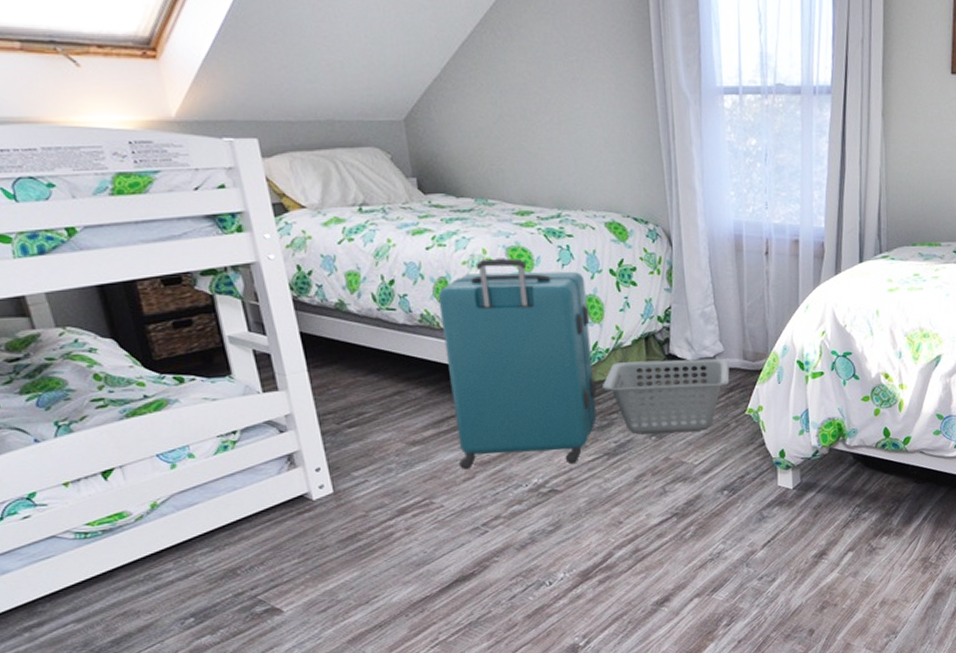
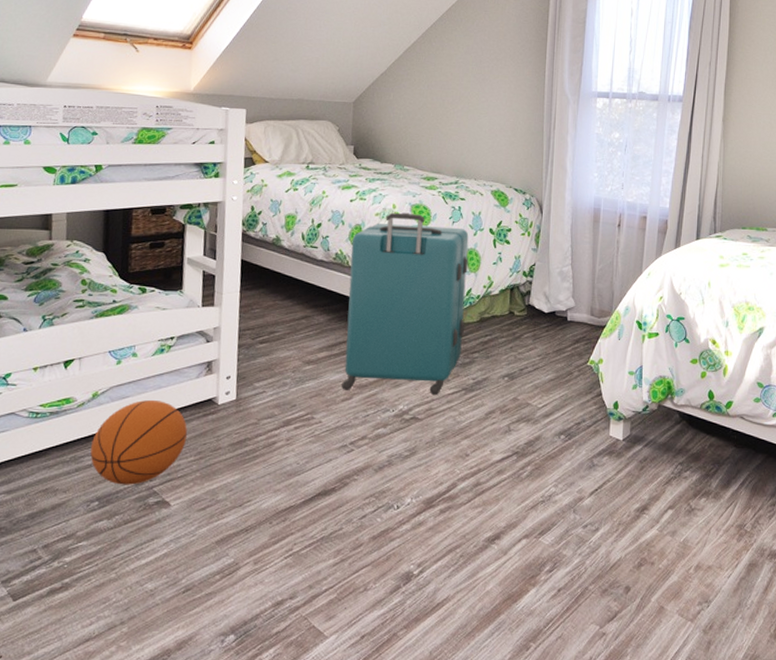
basketball: none [166,503,284,598] -> present [90,400,187,485]
laundry basket: present [601,358,730,435] -> none [469,308,578,377]

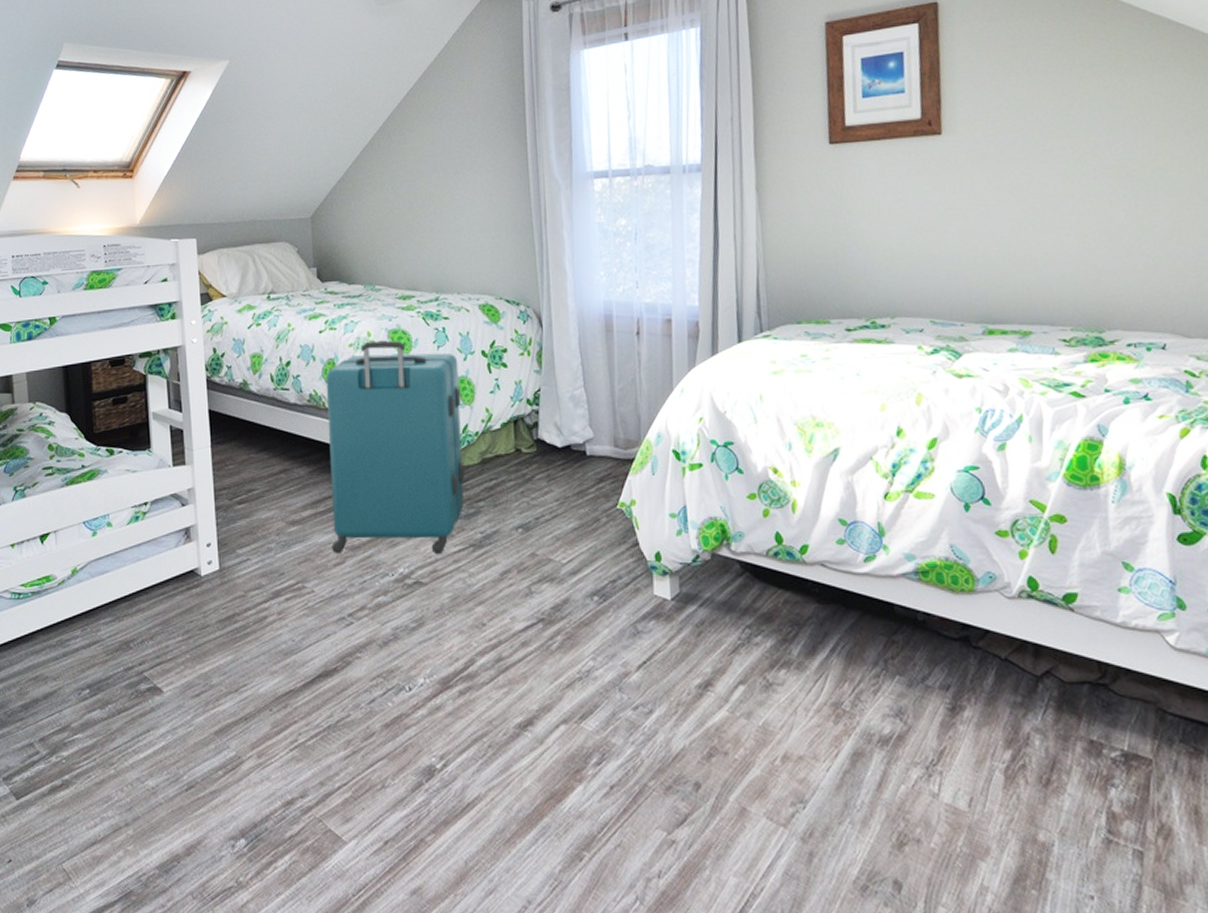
basketball: present [90,400,187,485] -> none [76,574,172,670]

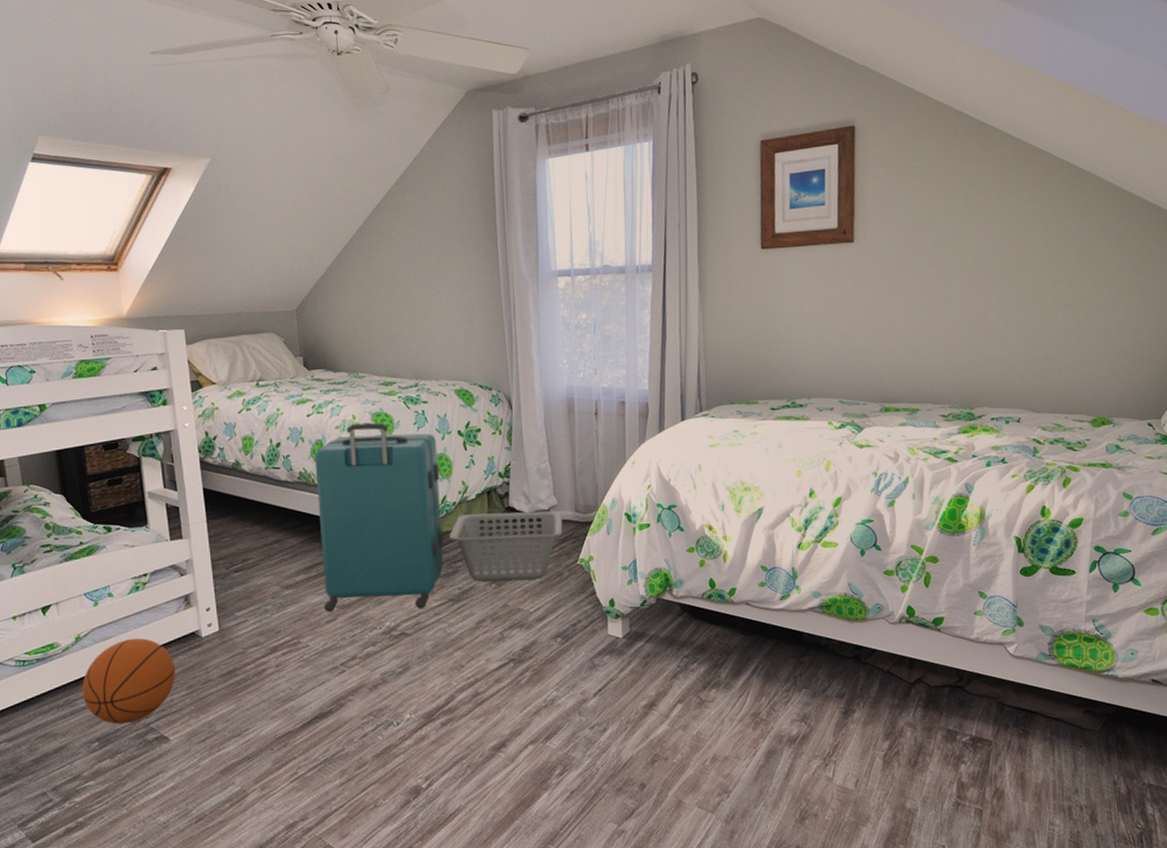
basketball: none [76,574,172,670] -> present [82,638,175,724]
laundry basket: none [470,444,600,527] -> present [448,510,563,582]

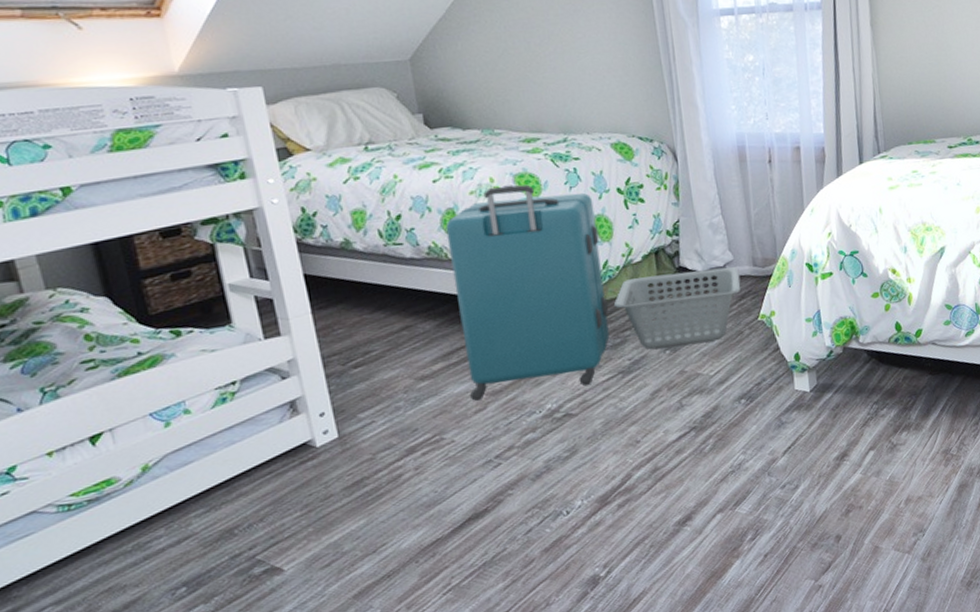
basketball: present [82,638,175,724] -> none [157,457,285,563]

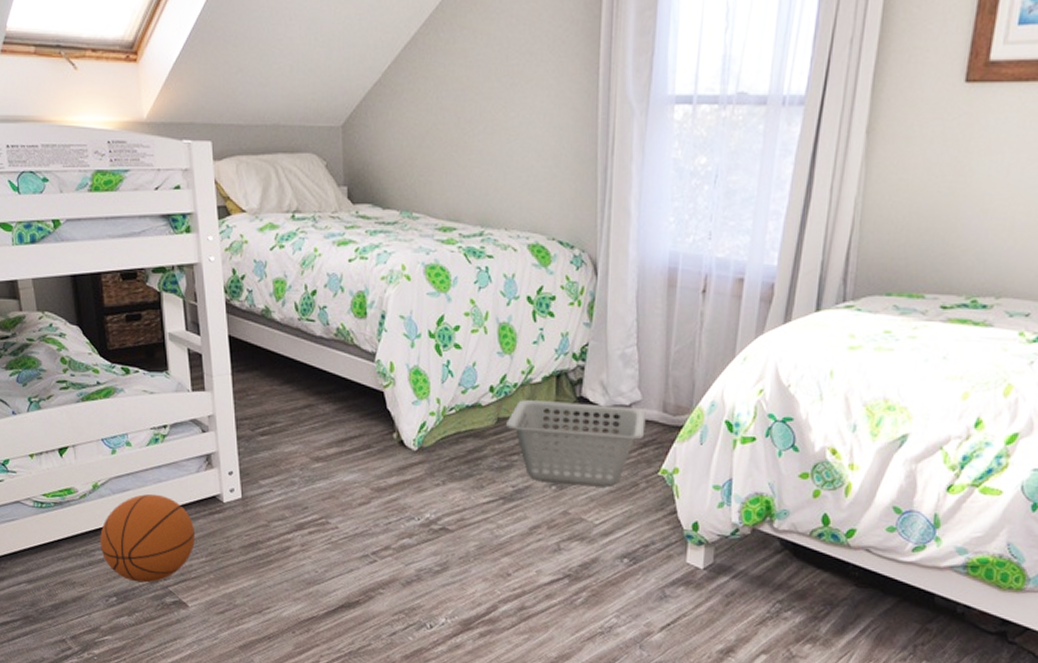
basketball: none [157,457,285,563] -> present [100,494,195,583]
suitcase: present [445,184,610,402] -> none [355,275,501,503]

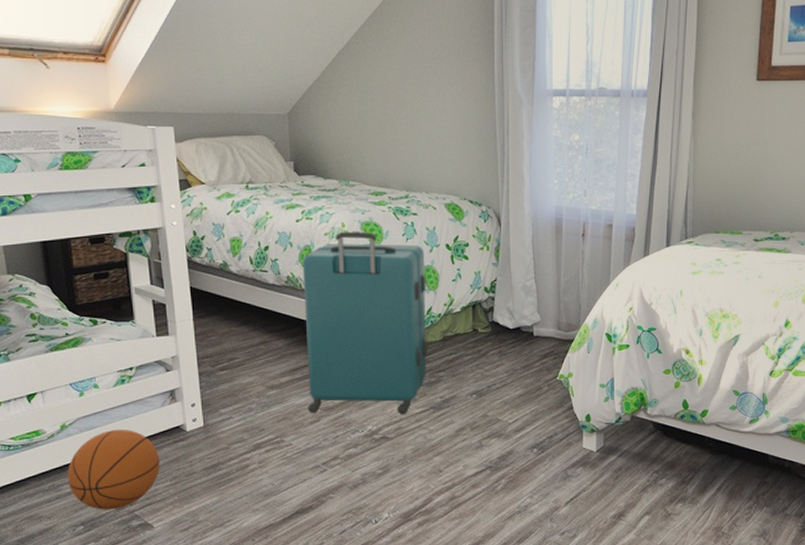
suitcase: none [355,275,501,503] -> present [302,231,427,414]
laundry basket: present [505,400,646,488] -> none [432,326,545,393]

